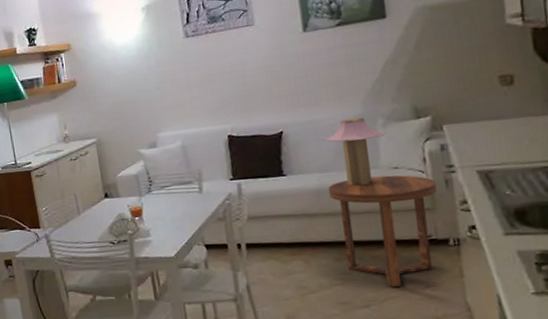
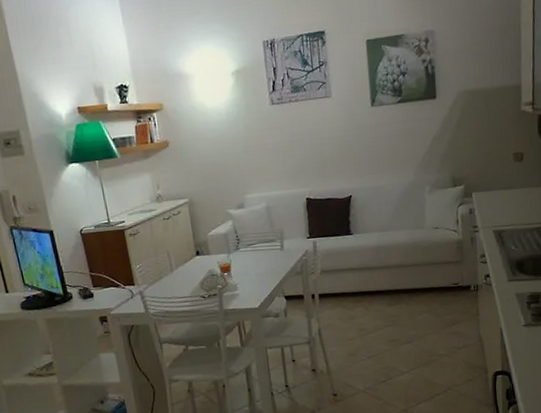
table lamp: present [323,117,387,186] -> none [383,184,431,243]
side table: present [328,175,437,287] -> none [385,234,465,326]

